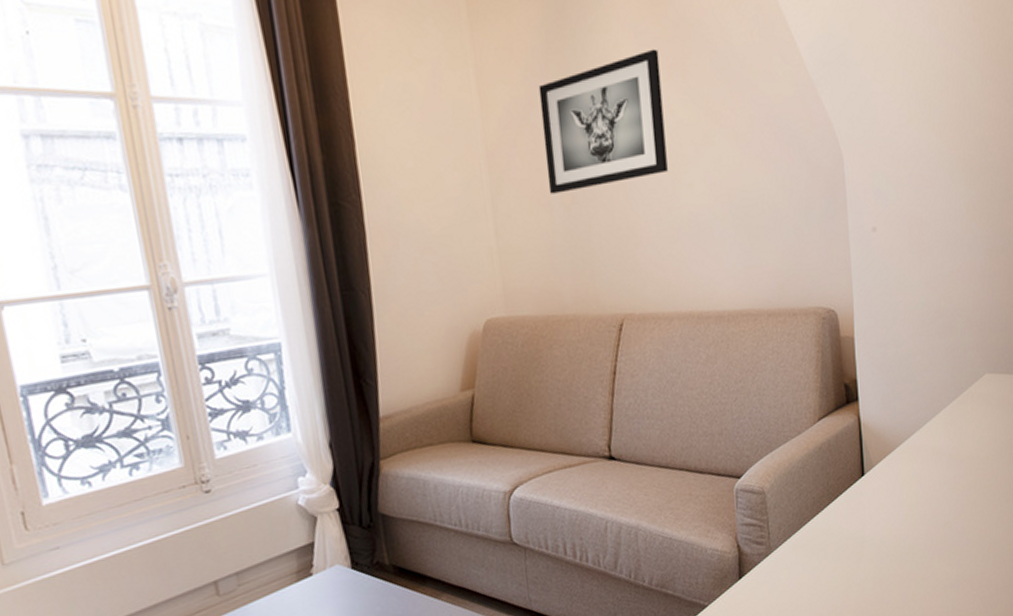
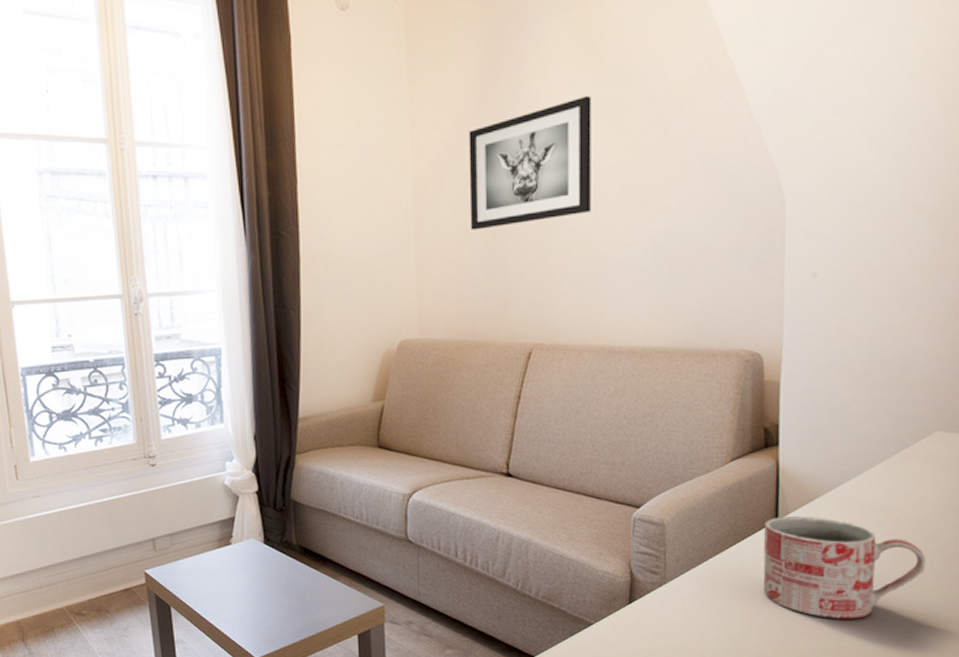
mug: none [852,467,989,566] -> present [763,516,927,619]

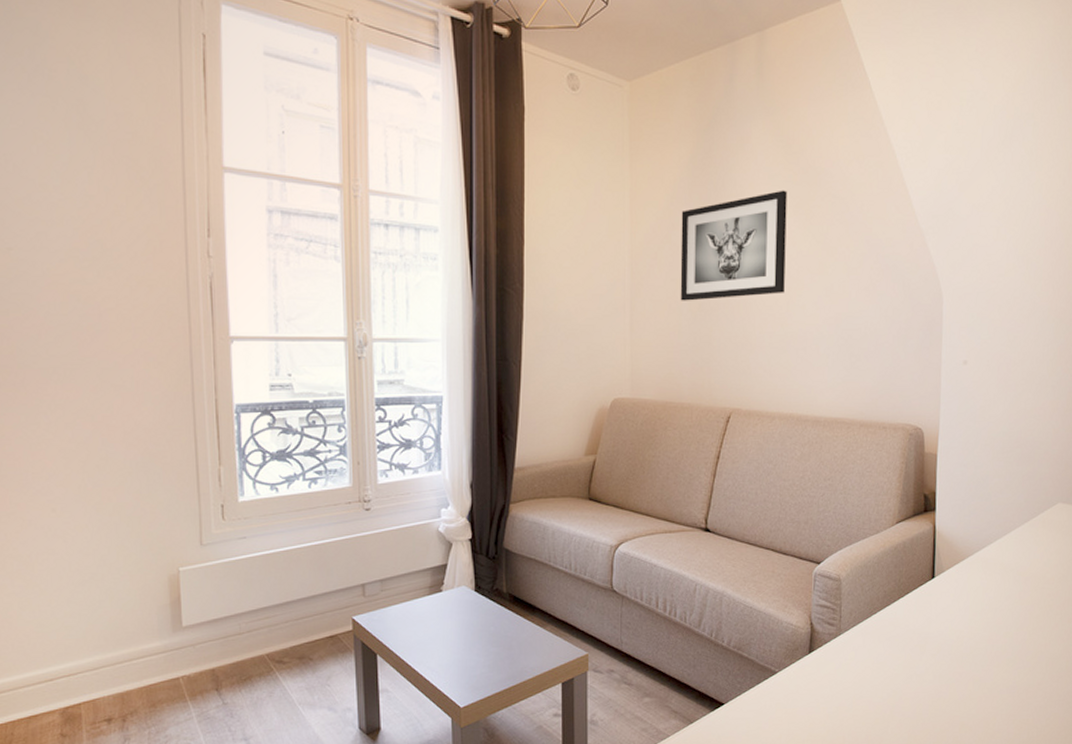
mug: present [763,516,927,619] -> none [922,575,1051,668]

